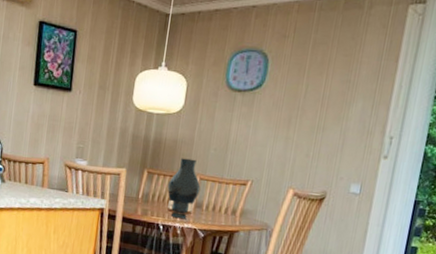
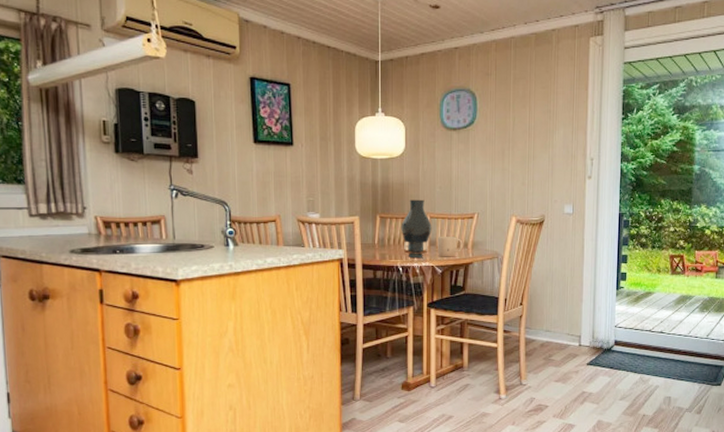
mug: none [202,200,231,223] -> present [438,237,463,257]

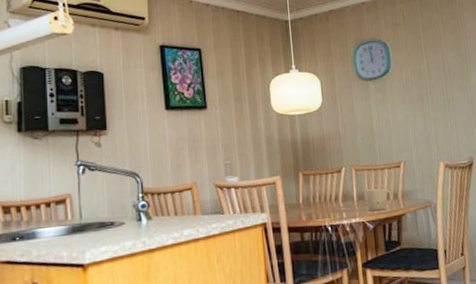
vase: present [400,199,432,257] -> none [325,152,359,215]

